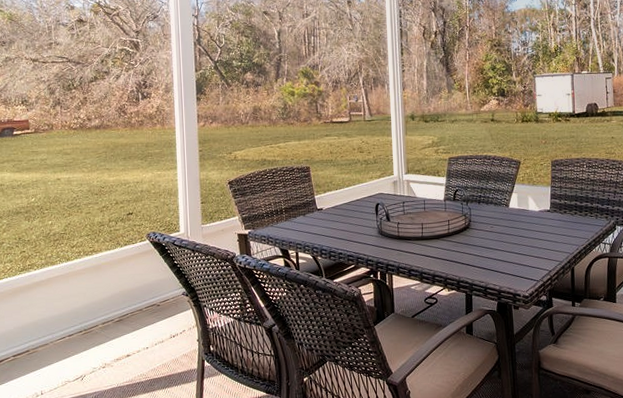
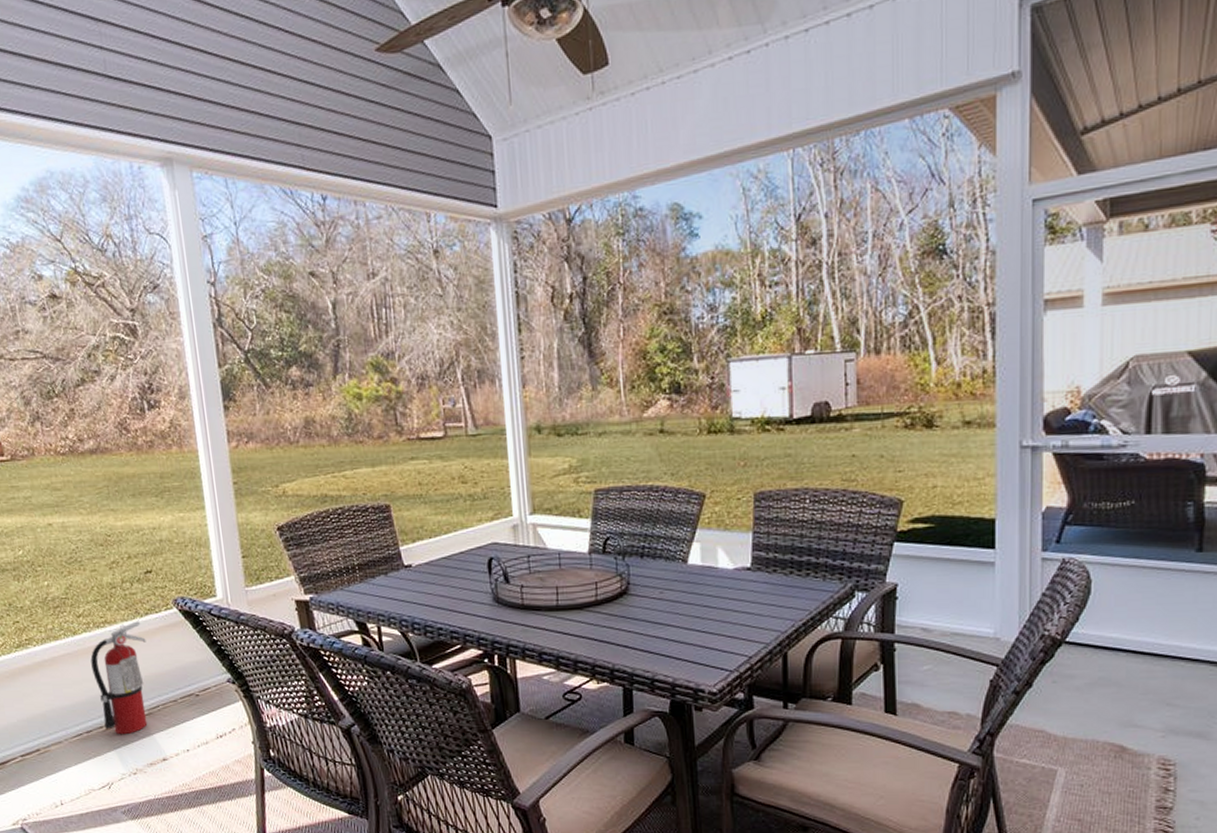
fire extinguisher: none [78,250,123,337] -> present [90,621,148,735]

